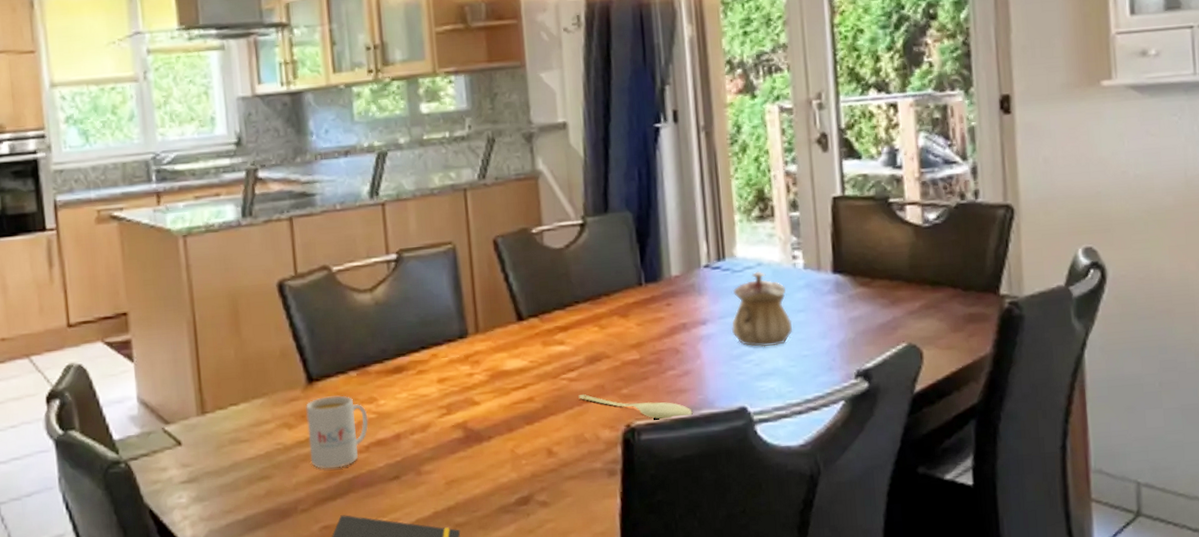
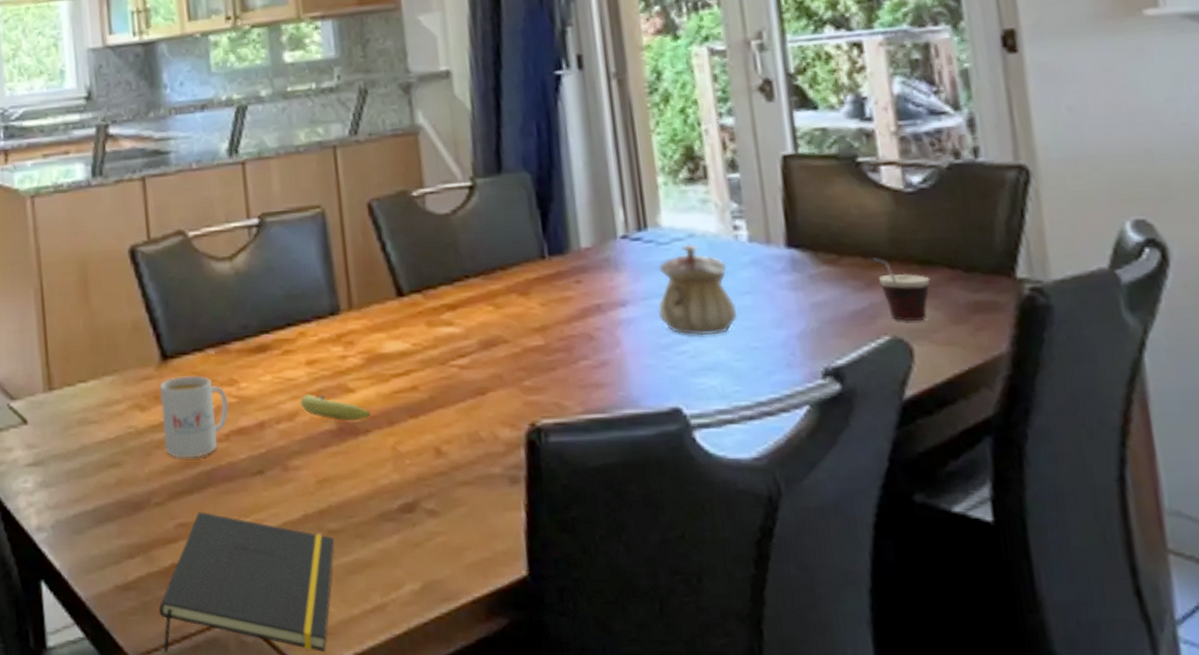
fruit: none [431,408,493,430] -> present [299,394,371,422]
spoon: present [578,393,693,420] -> none [471,384,613,420]
cup: none [895,280,938,331] -> present [870,258,931,321]

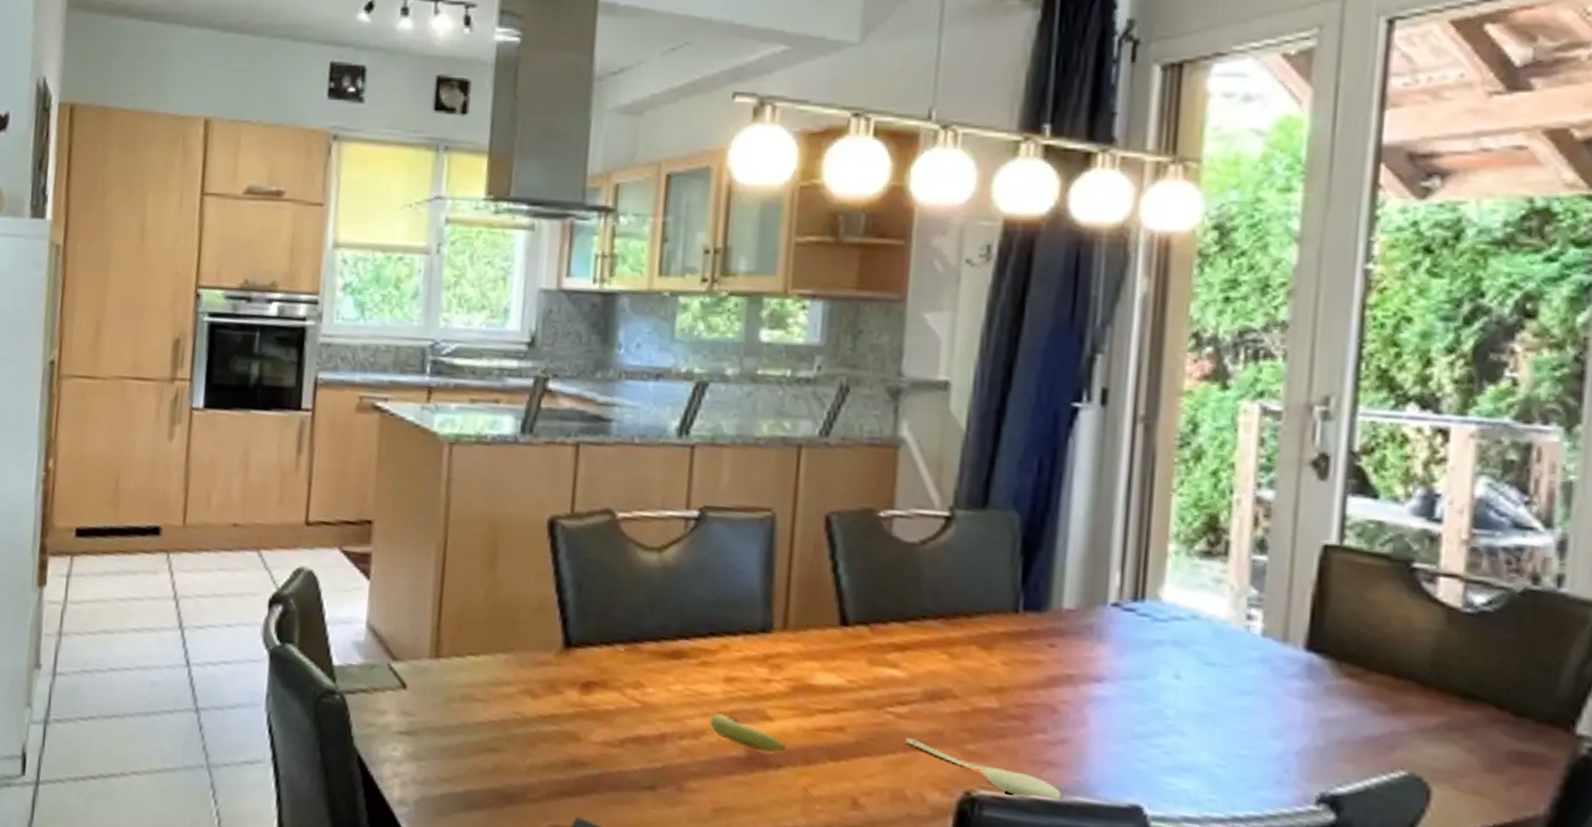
mug: present [159,375,229,458] -> none [551,668,630,759]
spoon: none [471,384,613,420] -> present [905,737,1062,802]
teapot: present [658,243,738,336] -> none [1137,625,1232,734]
cup: present [870,258,931,321] -> none [1403,680,1470,761]

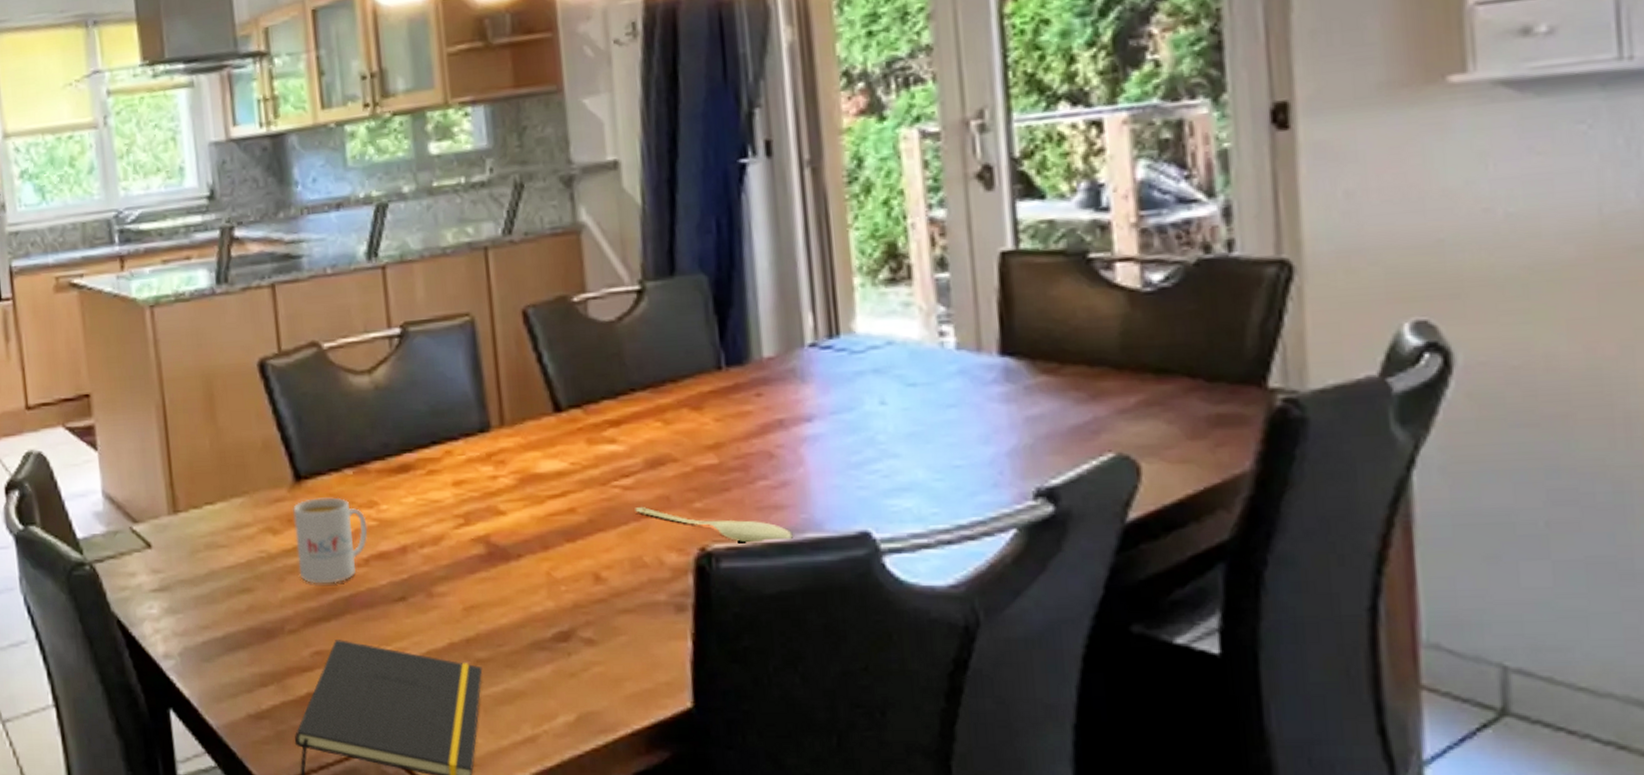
mug: none [551,668,630,759] -> present [293,497,368,584]
fruit: present [709,713,787,753] -> none [445,517,524,546]

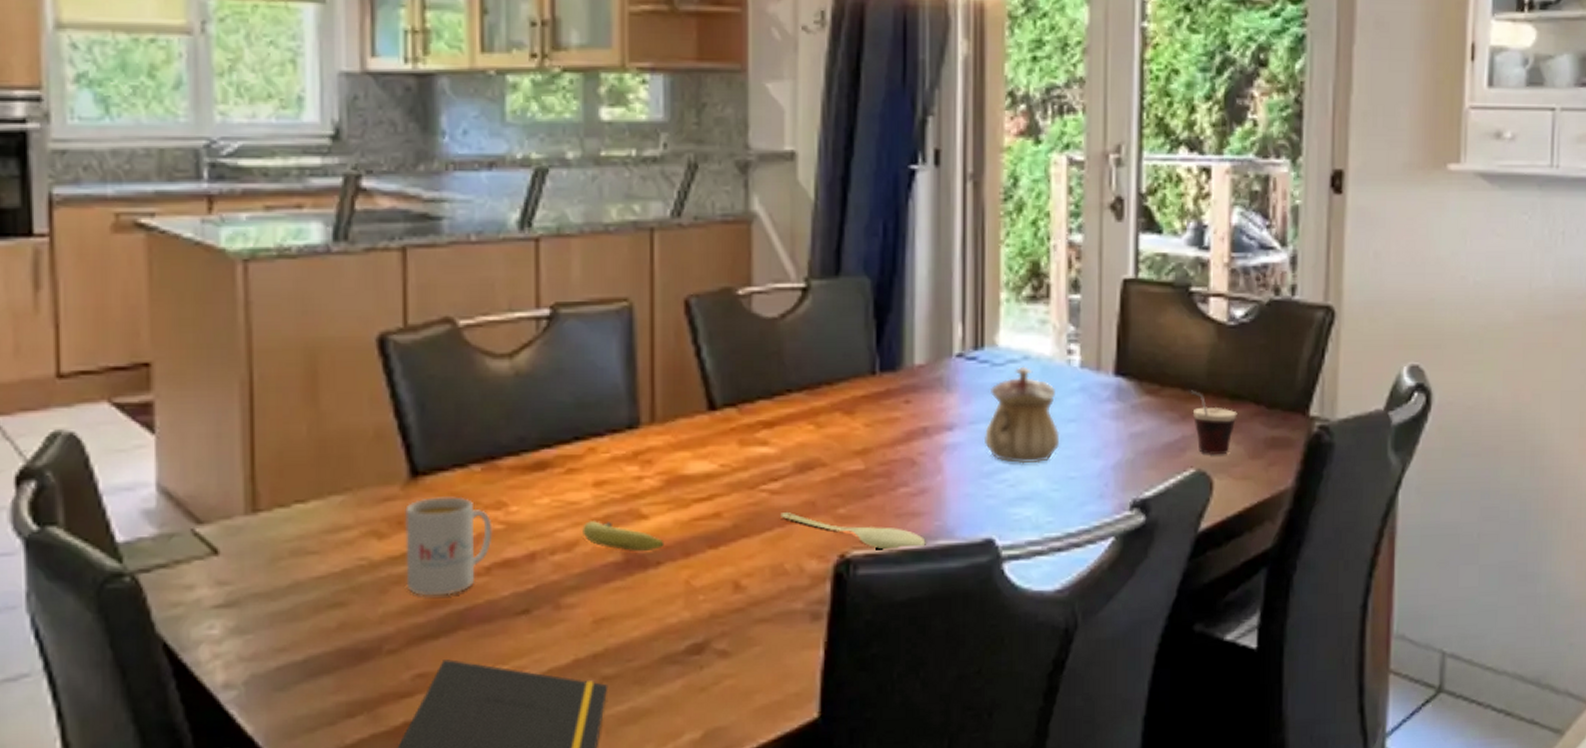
fruit: none [445,517,524,546] -> present [581,521,665,552]
teapot: none [848,351,940,454] -> present [983,366,1060,464]
cup: none [1097,366,1166,436] -> present [1189,390,1237,454]

